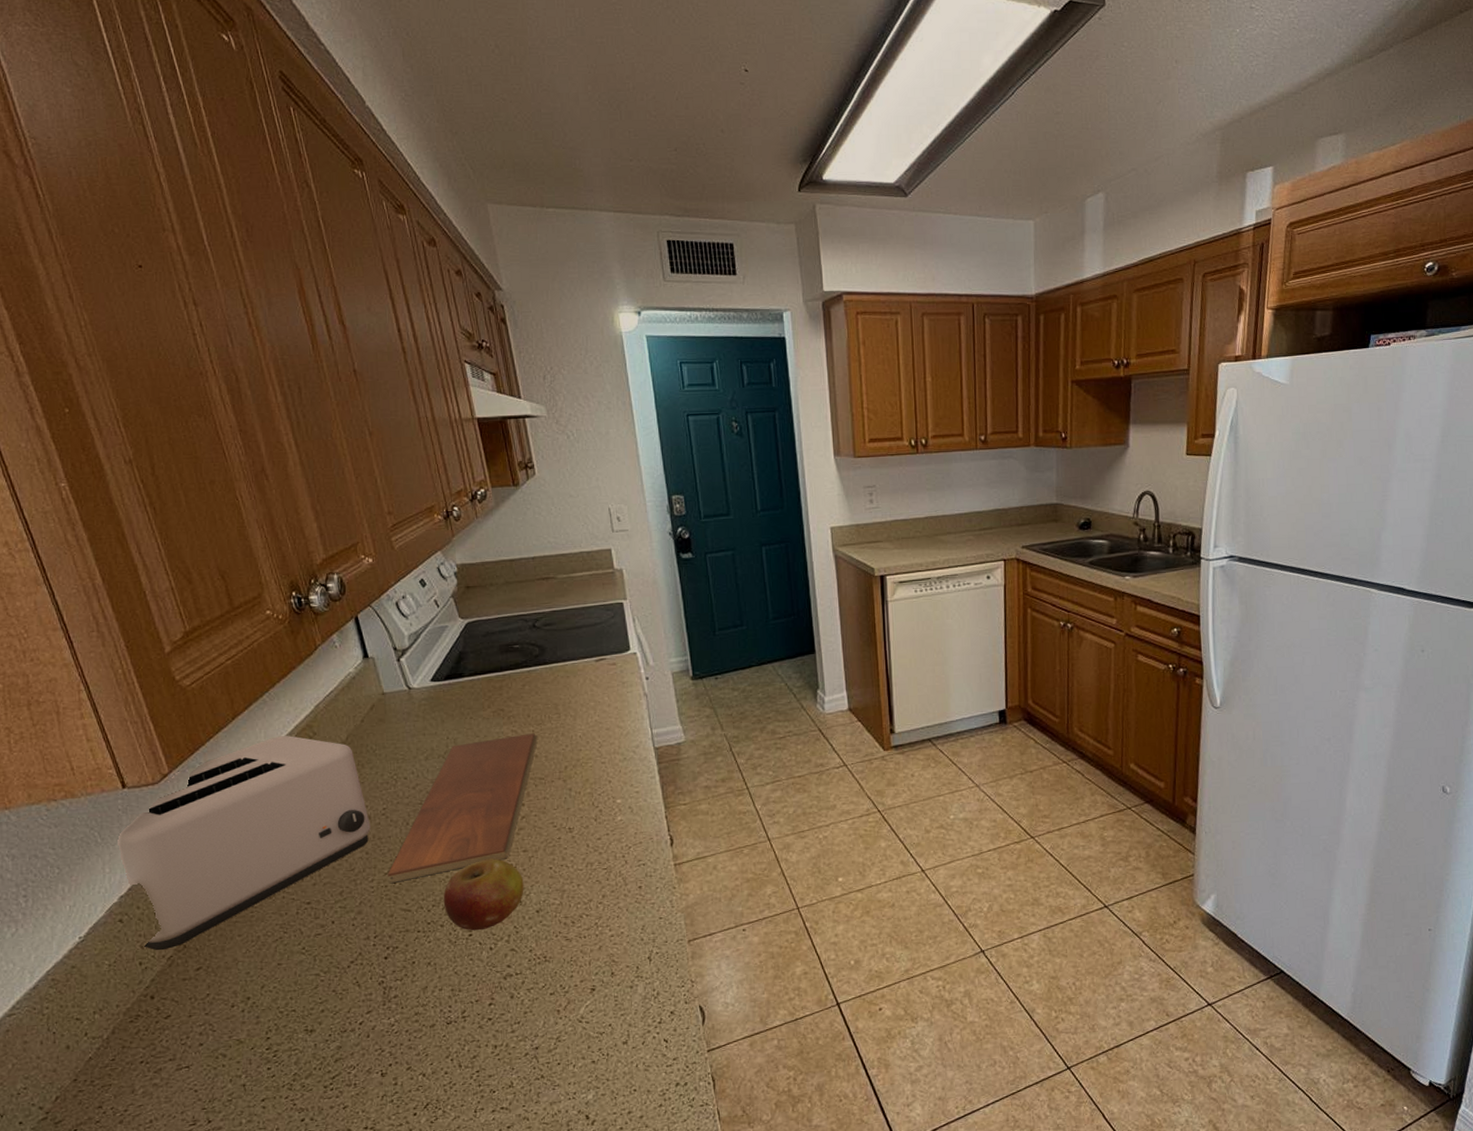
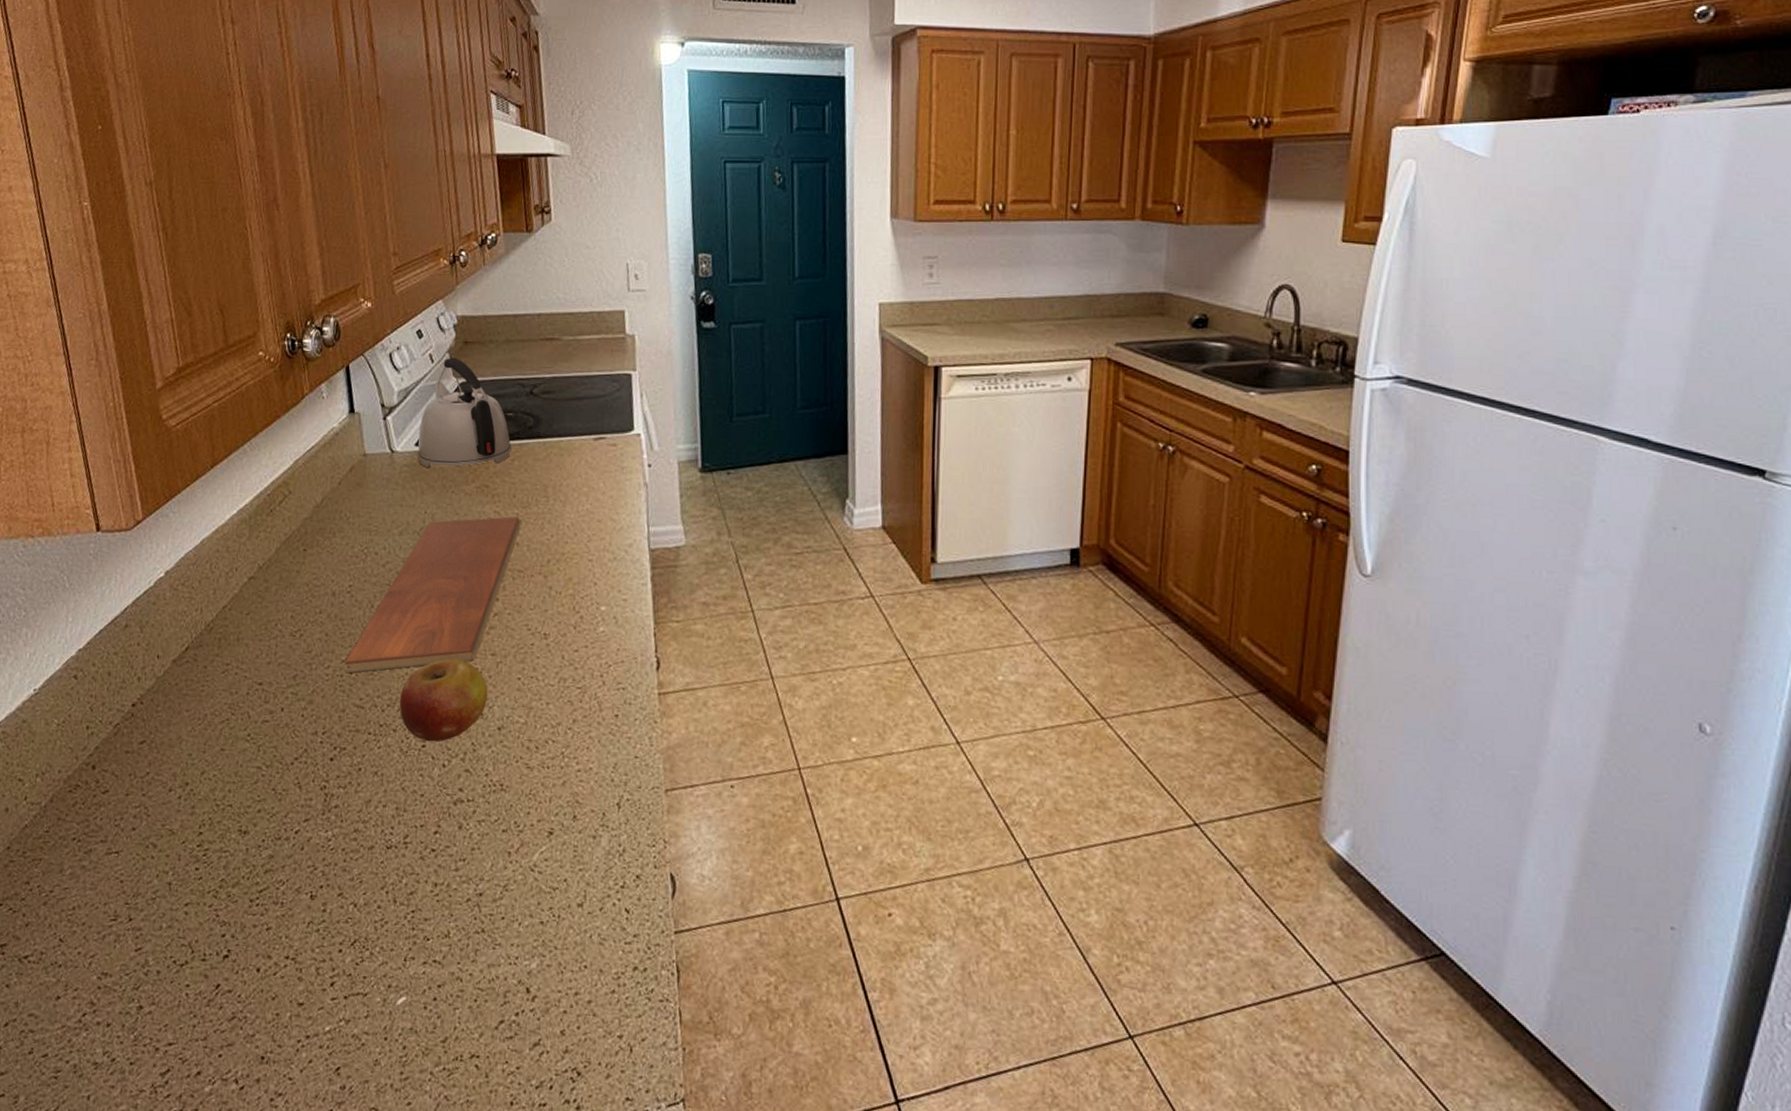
toaster: present [117,736,371,951] -> none [84,491,334,716]
kettle: none [433,601,521,699] -> present [417,357,512,467]

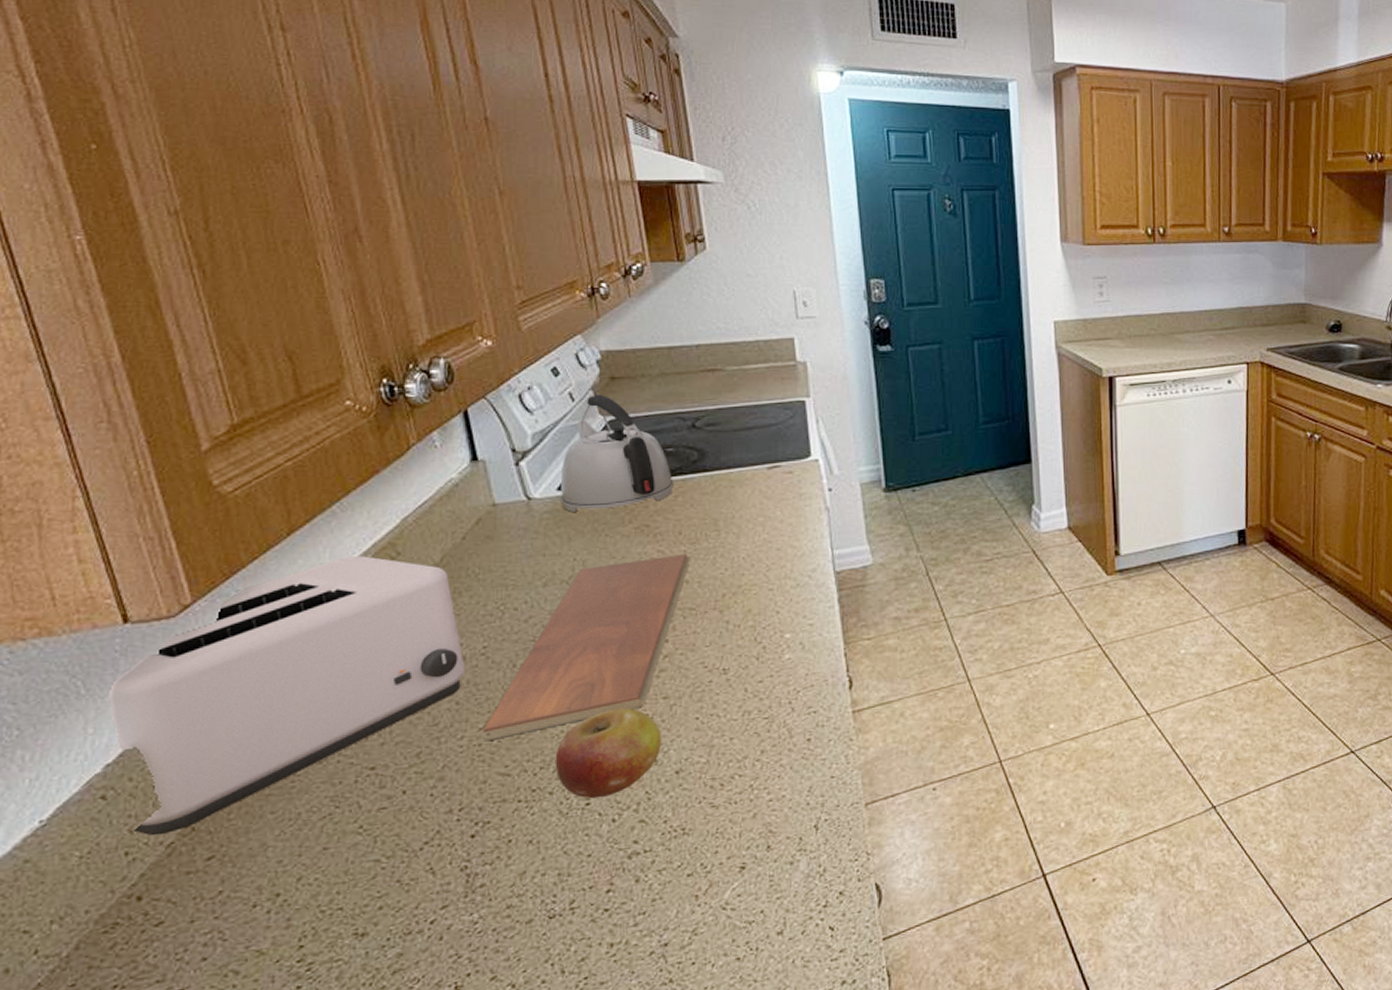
toaster: none [84,491,334,716] -> present [109,556,465,836]

